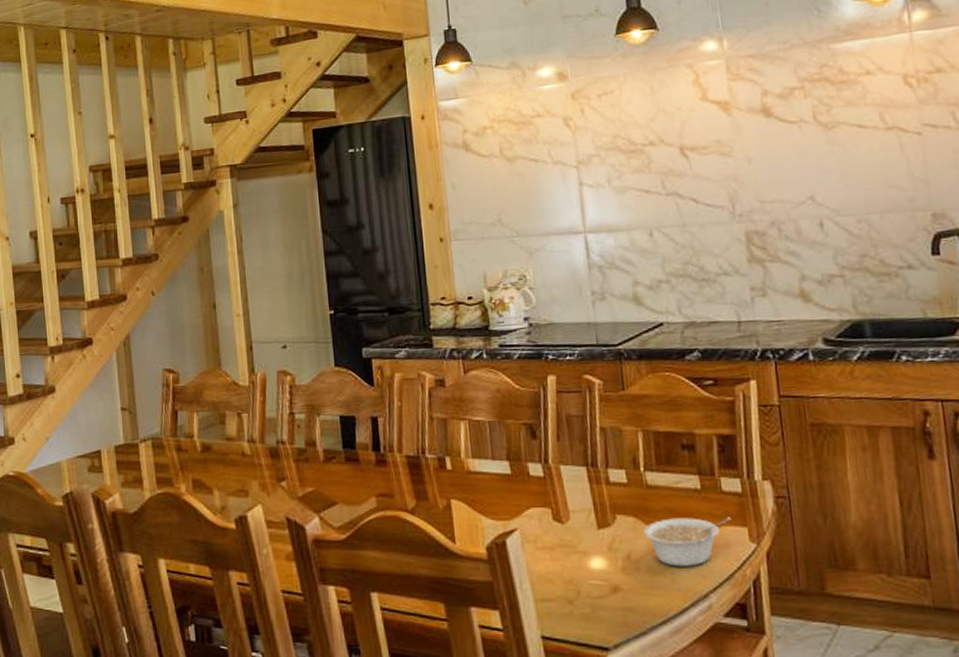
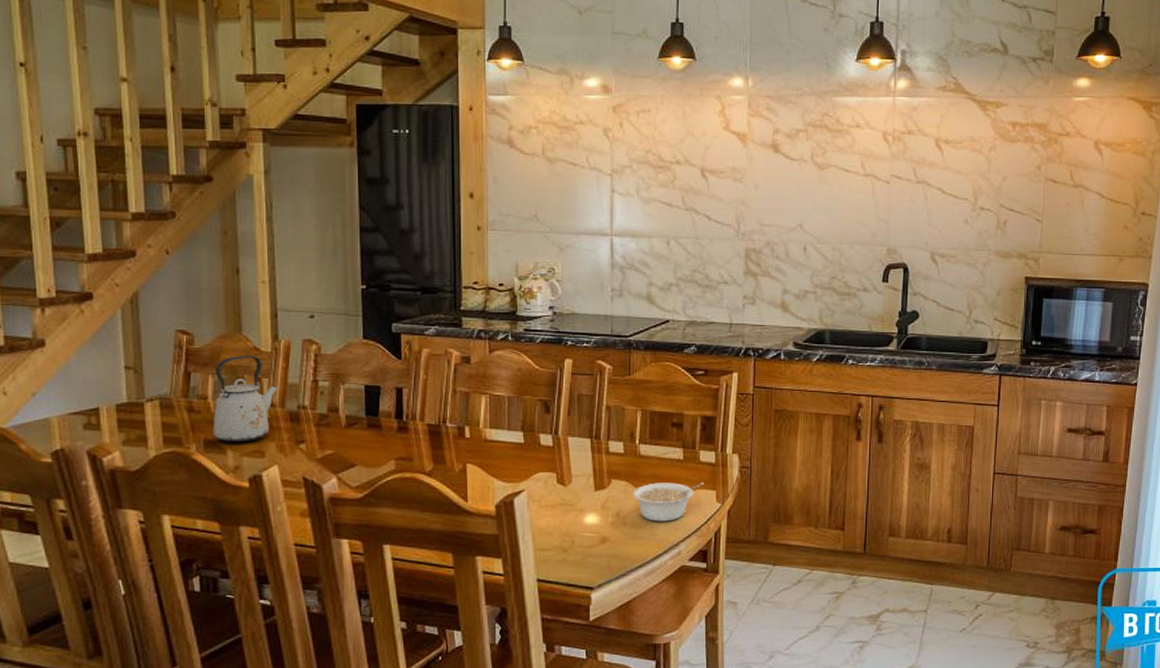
kettle: none [199,390,257,482] -> present [212,354,278,443]

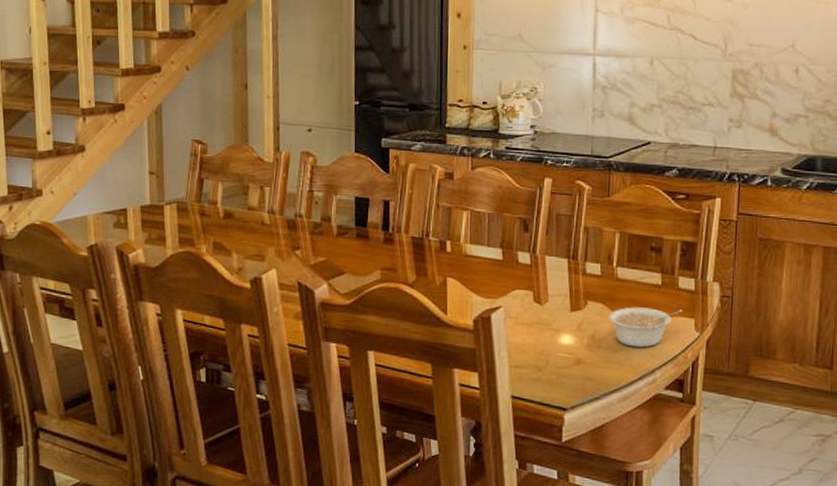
kettle: present [212,354,278,443] -> none [220,164,278,247]

